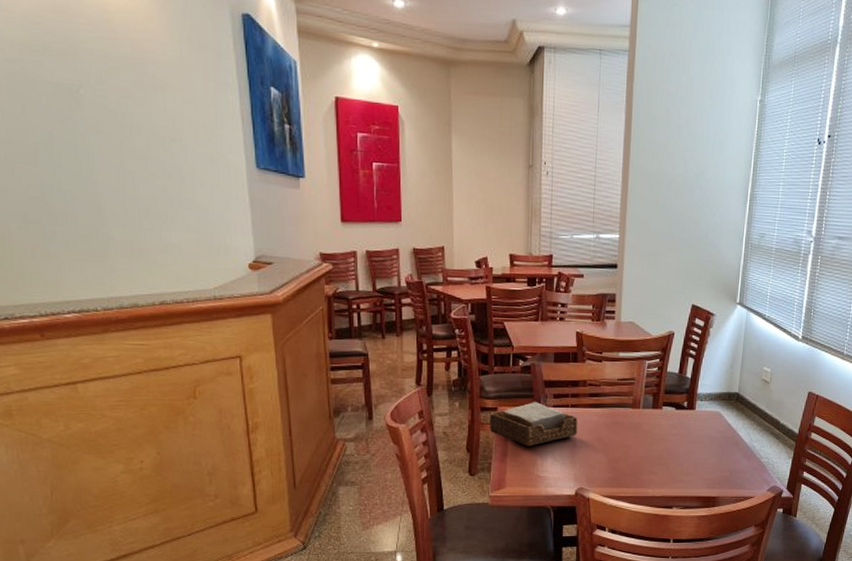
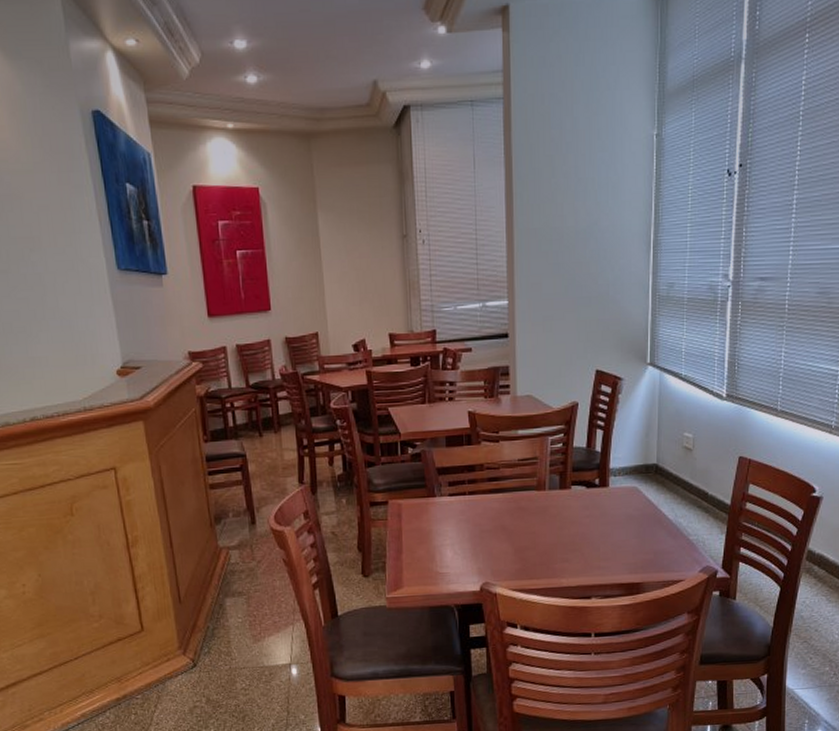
napkin holder: present [489,401,578,447] -> none [379,491,478,541]

